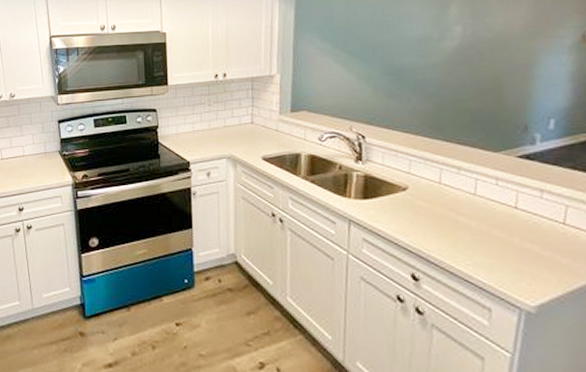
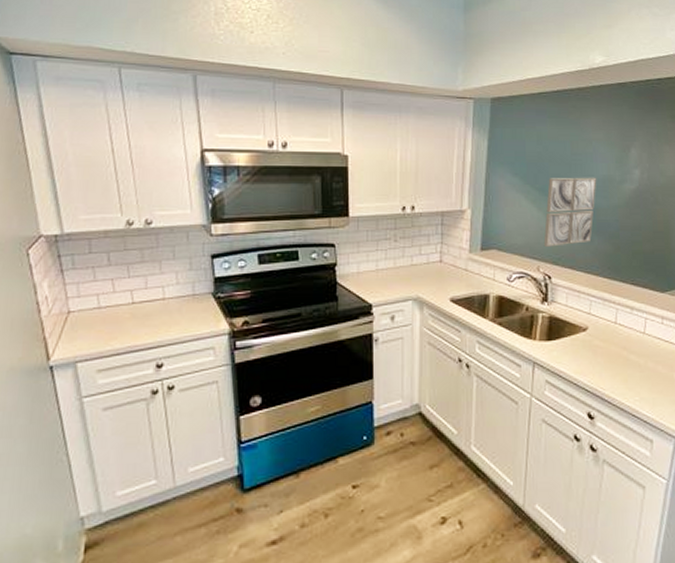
wall art: none [355,37,413,107] -> present [543,177,597,247]

